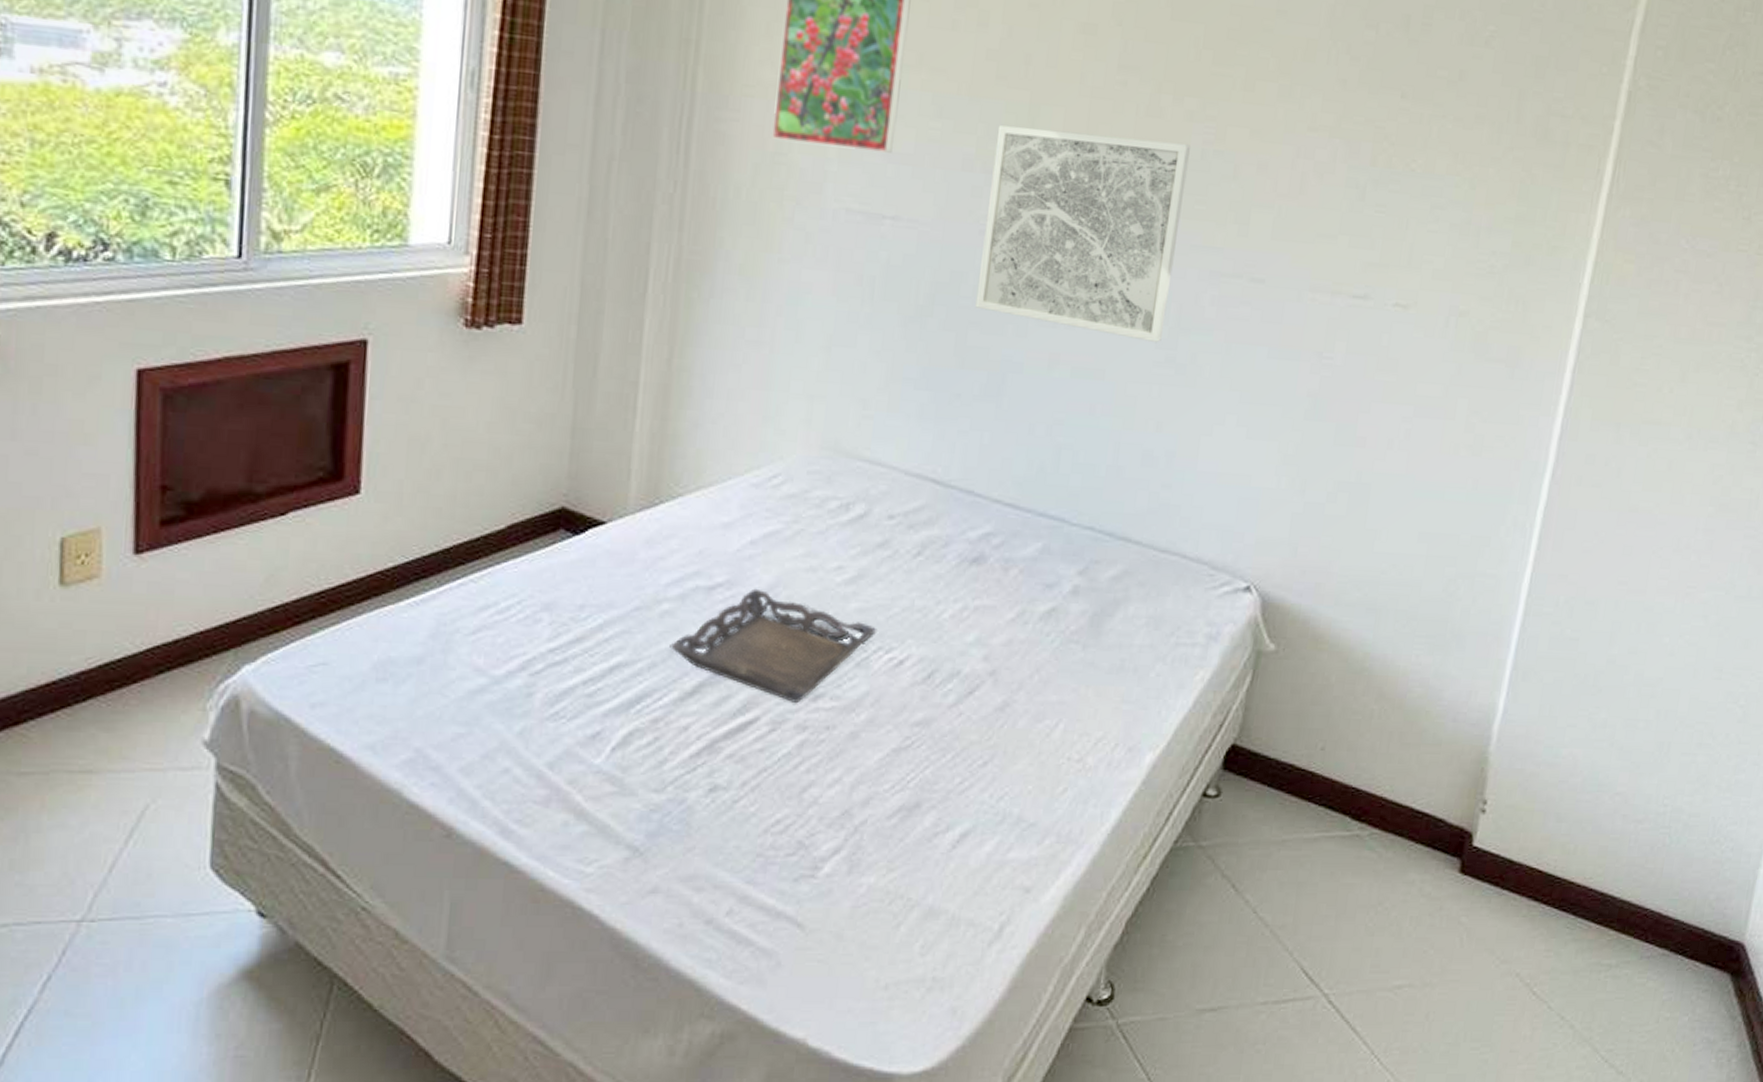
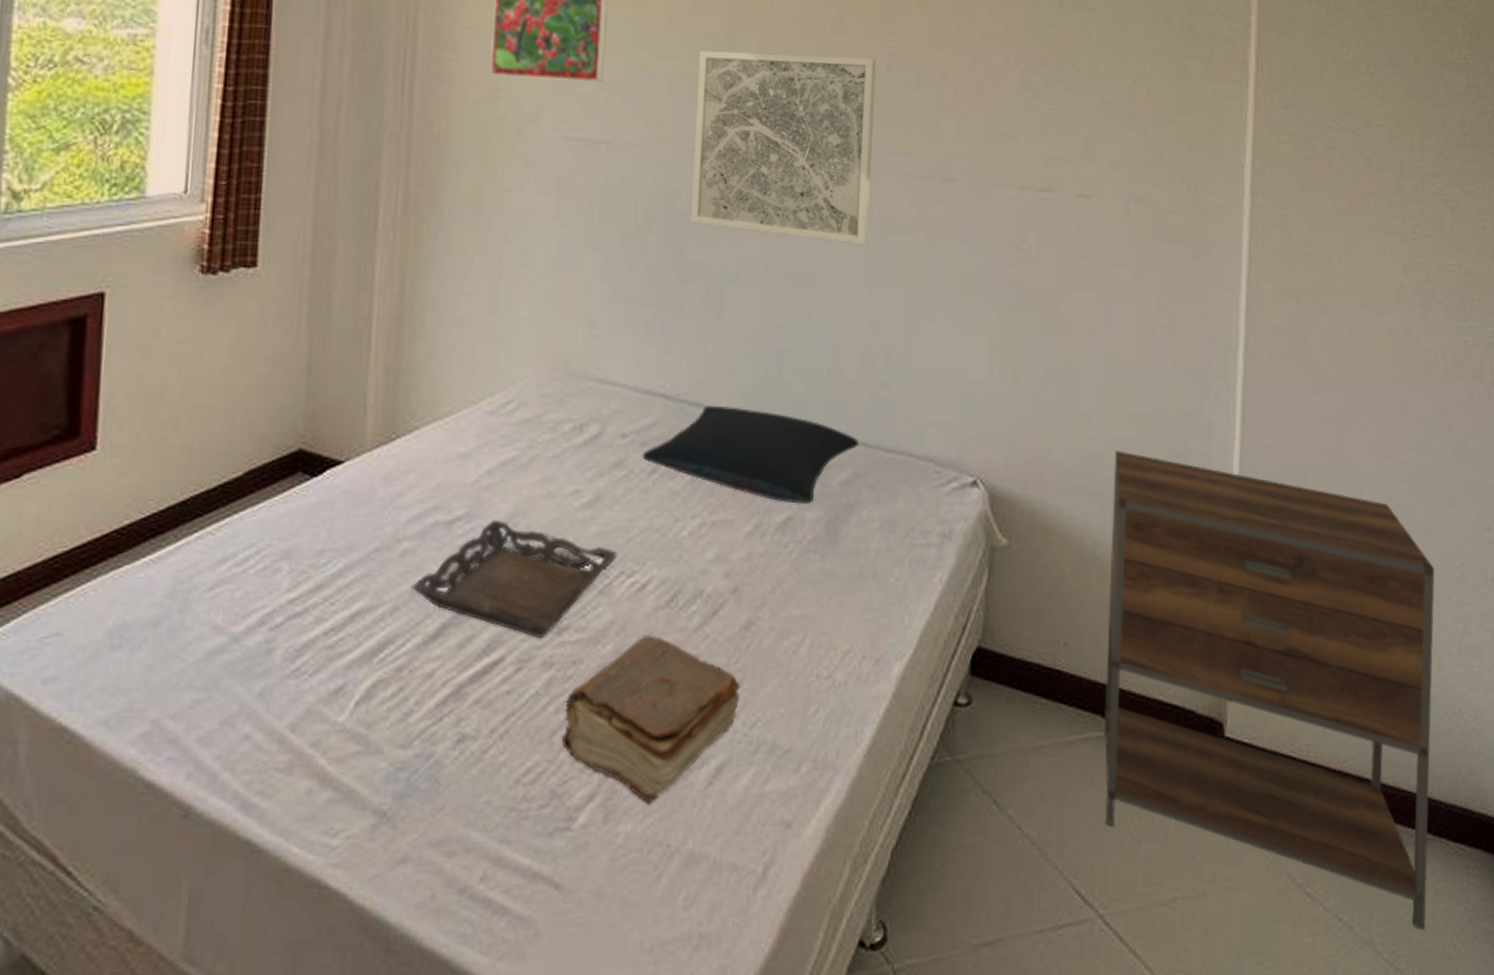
book: none [811,708,991,860] -> present [561,635,741,803]
pillow: none [908,493,1133,596] -> present [642,405,860,504]
nightstand: none [1342,567,1717,1034] -> present [1105,450,1435,931]

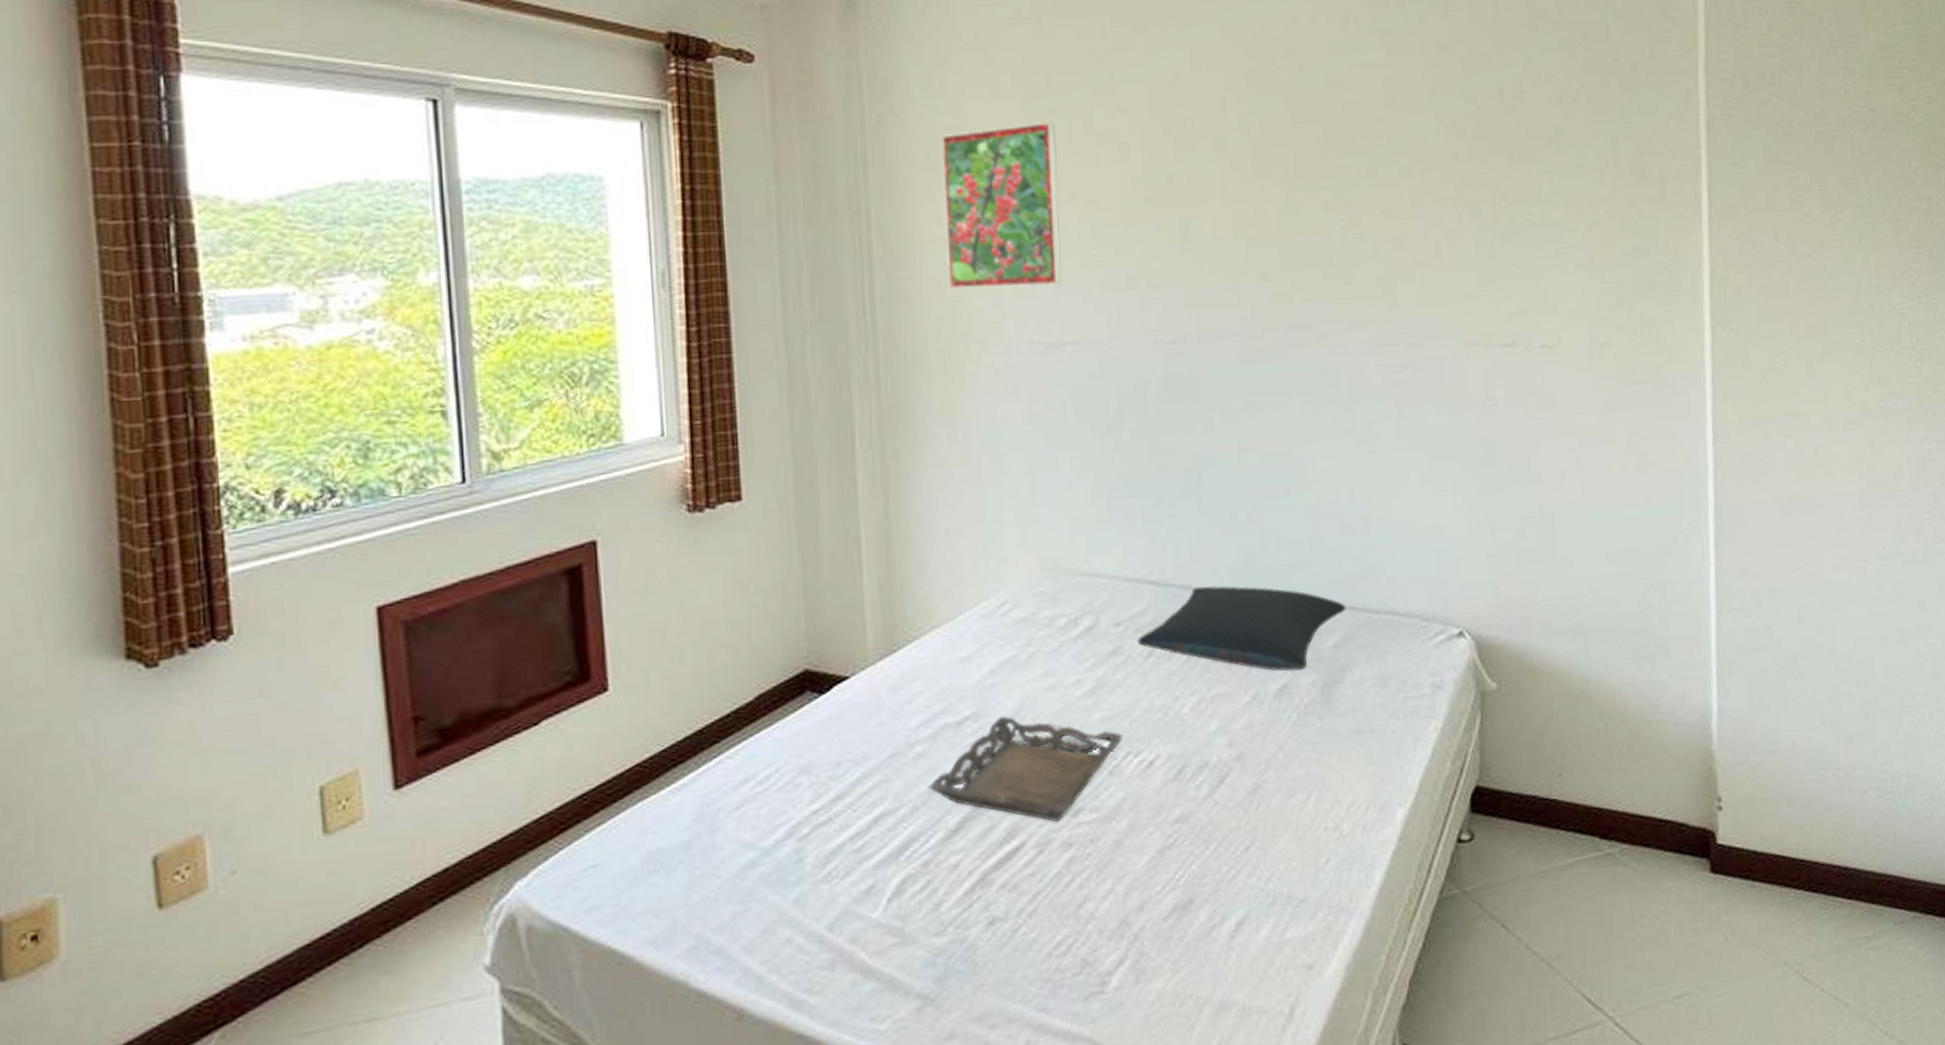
book: present [561,635,741,803] -> none [1086,807,1254,962]
wall art: present [690,51,876,246] -> none [1154,233,1338,418]
nightstand: present [1105,450,1435,931] -> none [1594,588,1917,1000]

